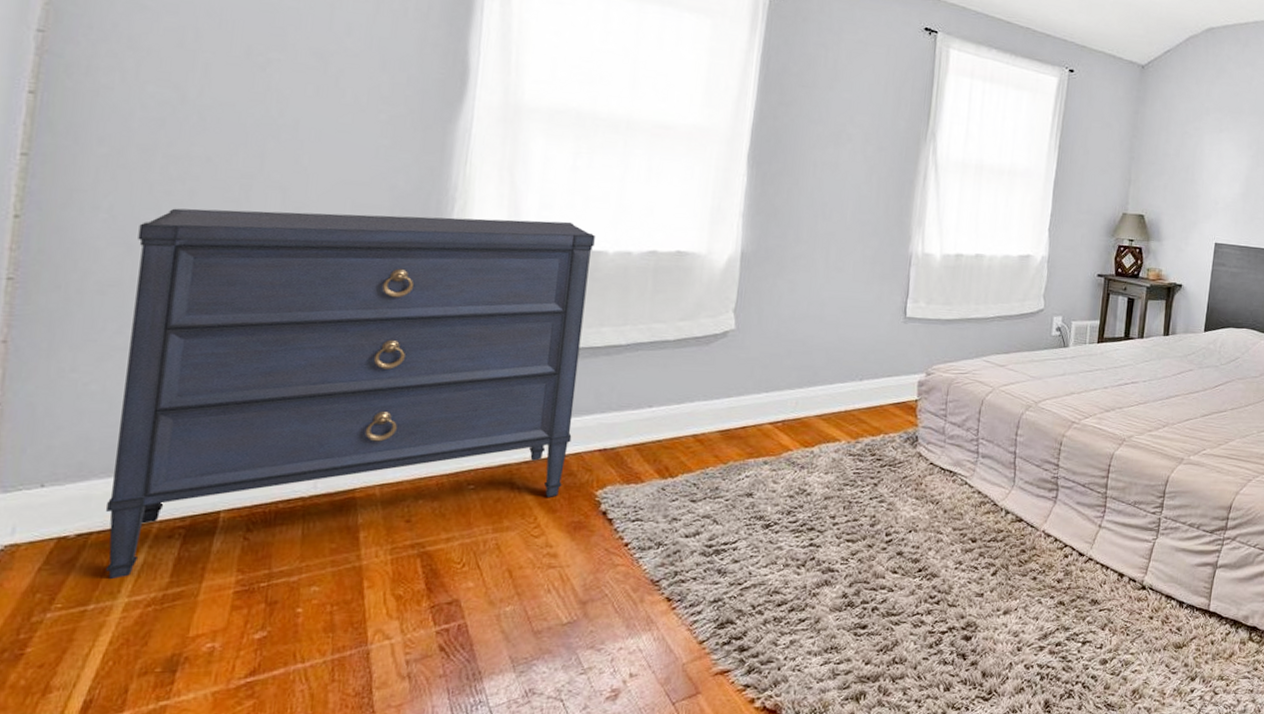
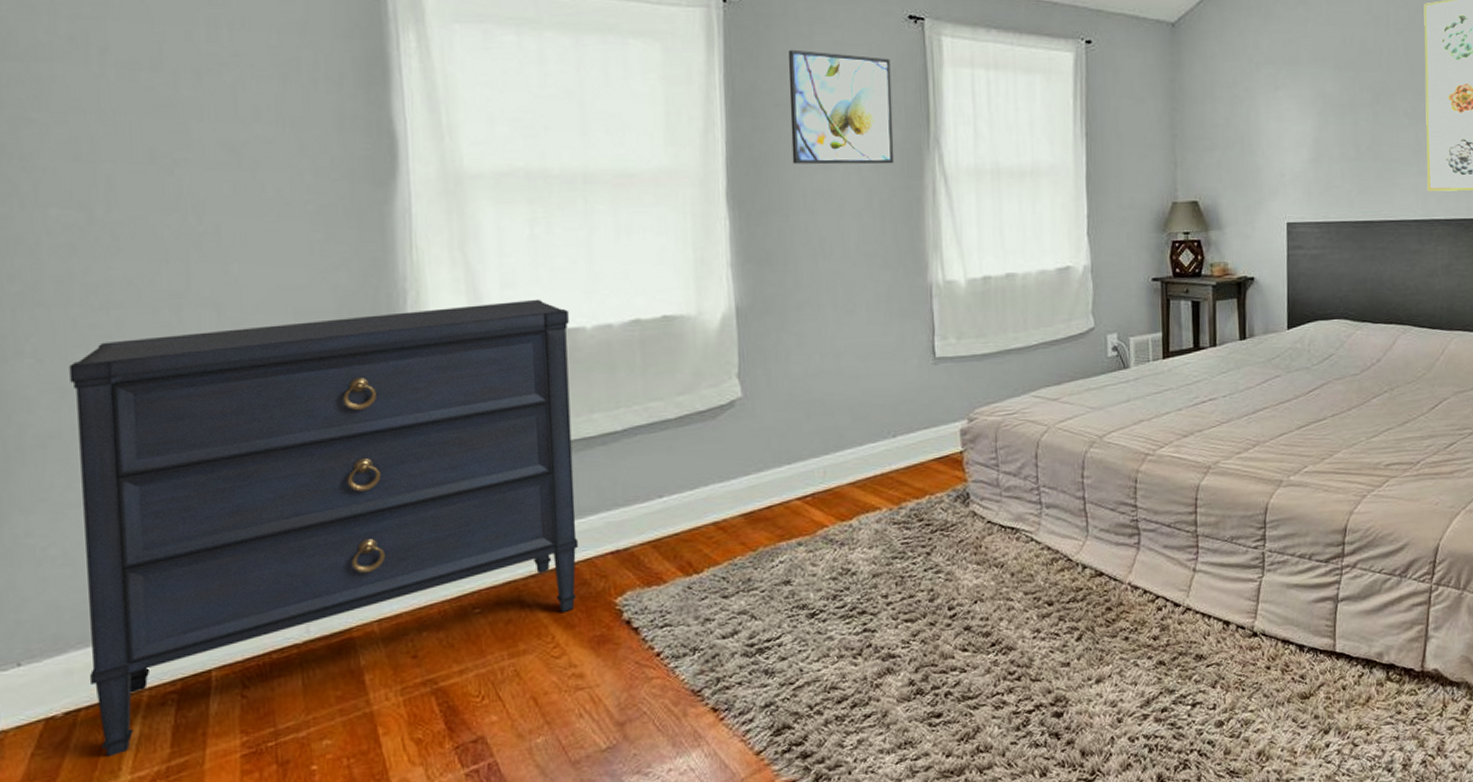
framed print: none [809,41,904,149] -> present [788,49,894,165]

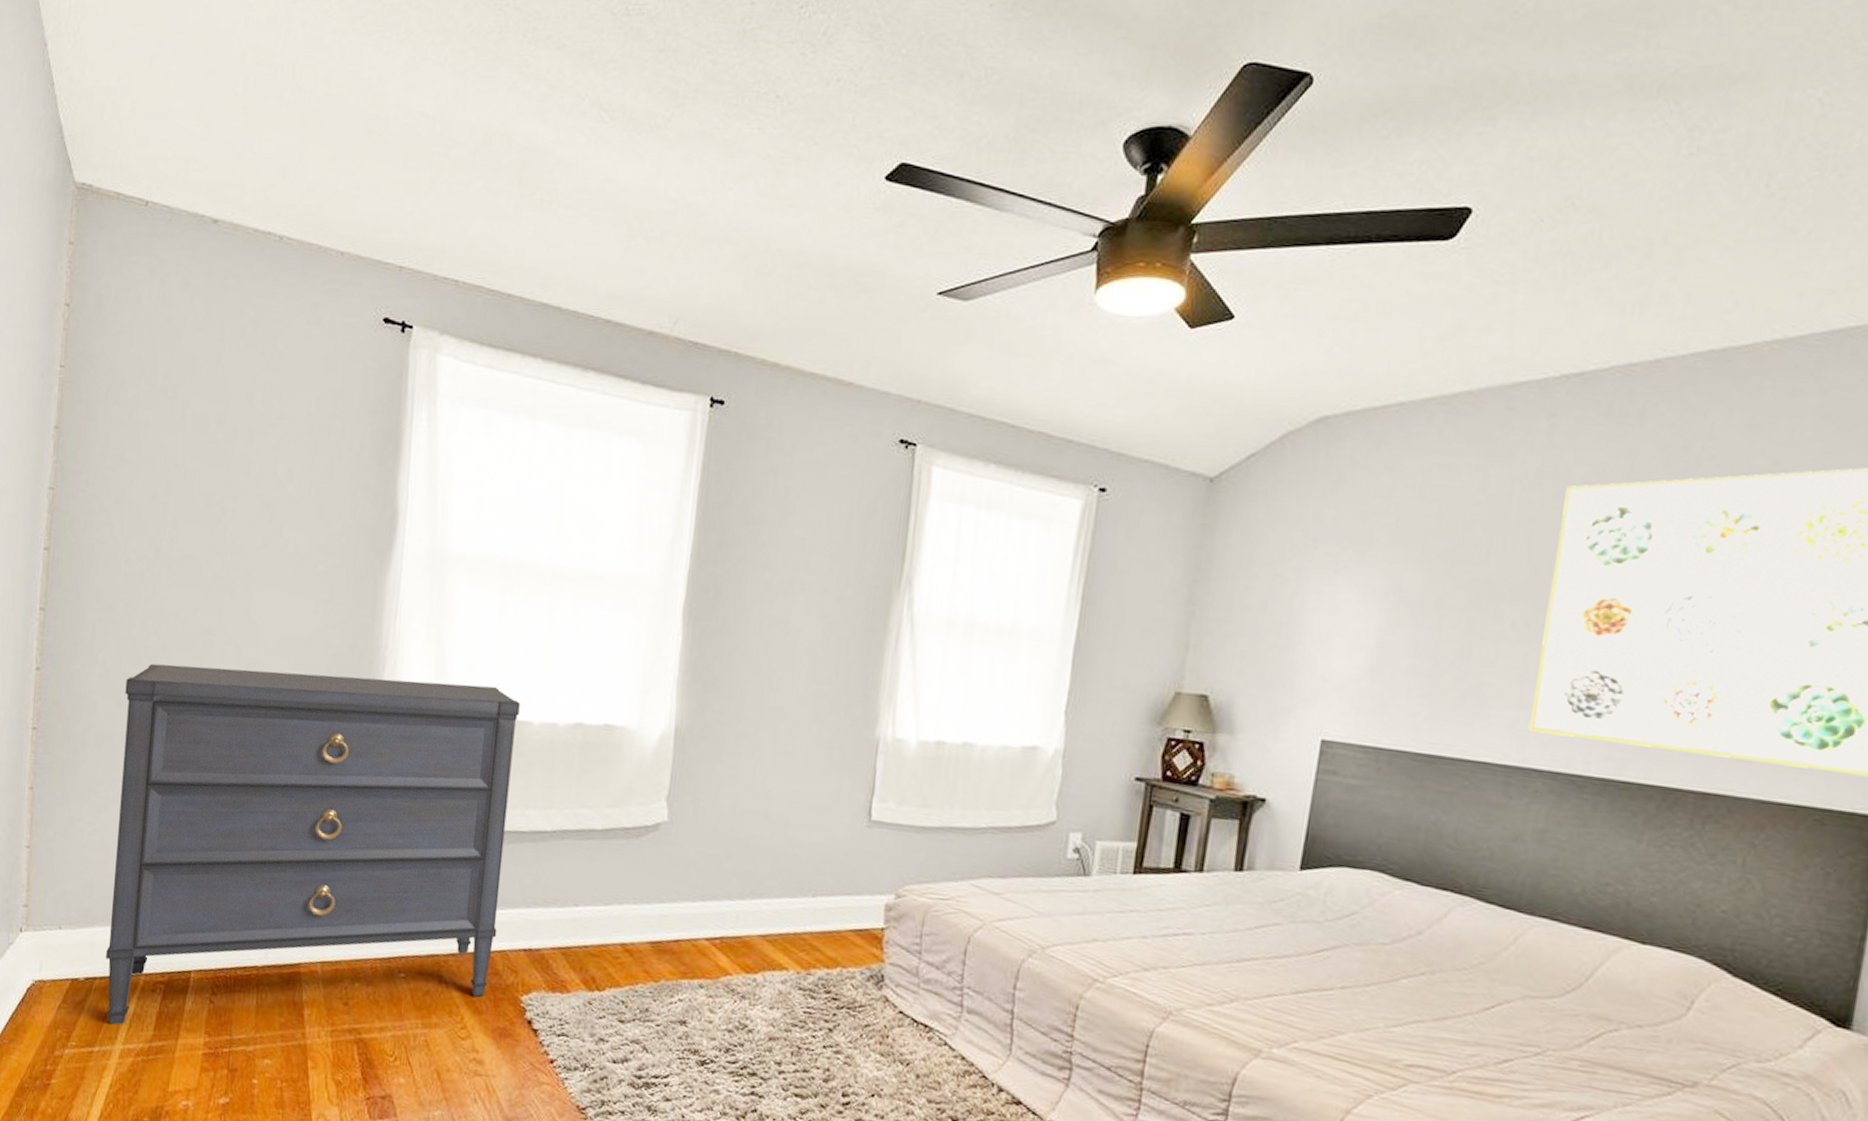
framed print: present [788,49,894,165] -> none [754,464,873,601]

